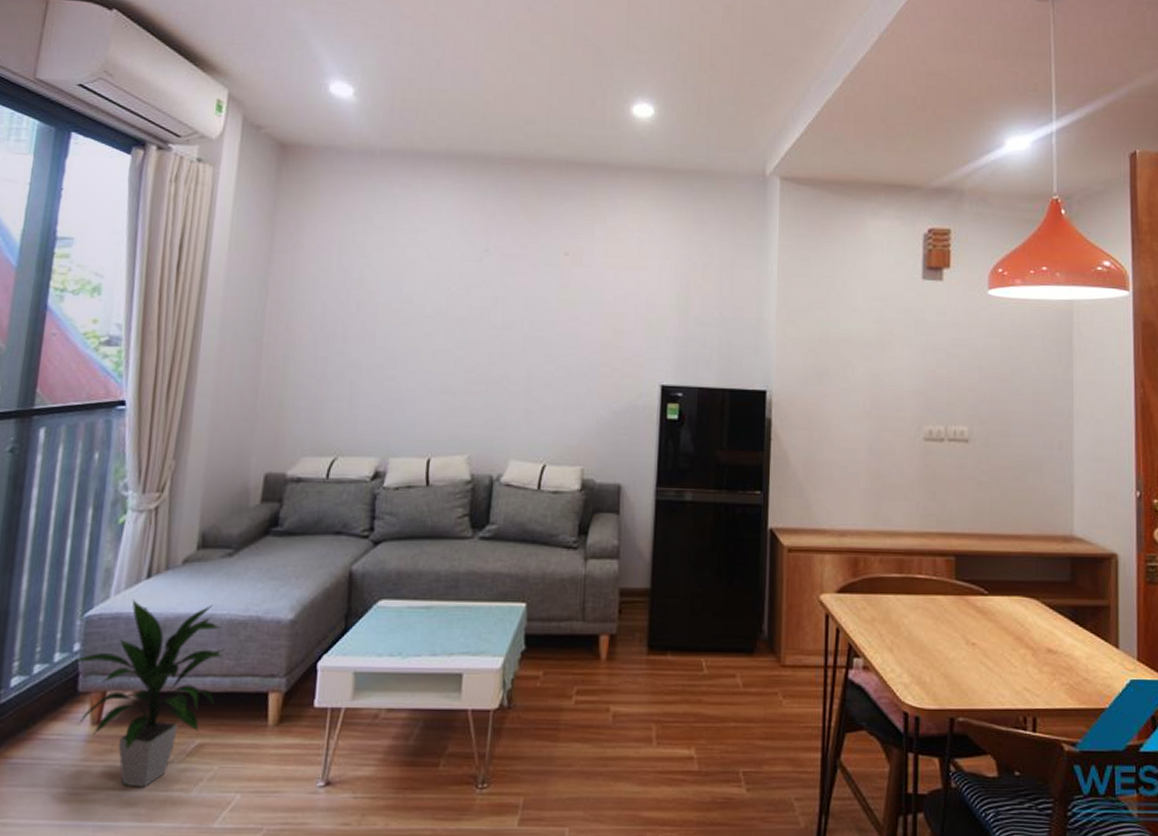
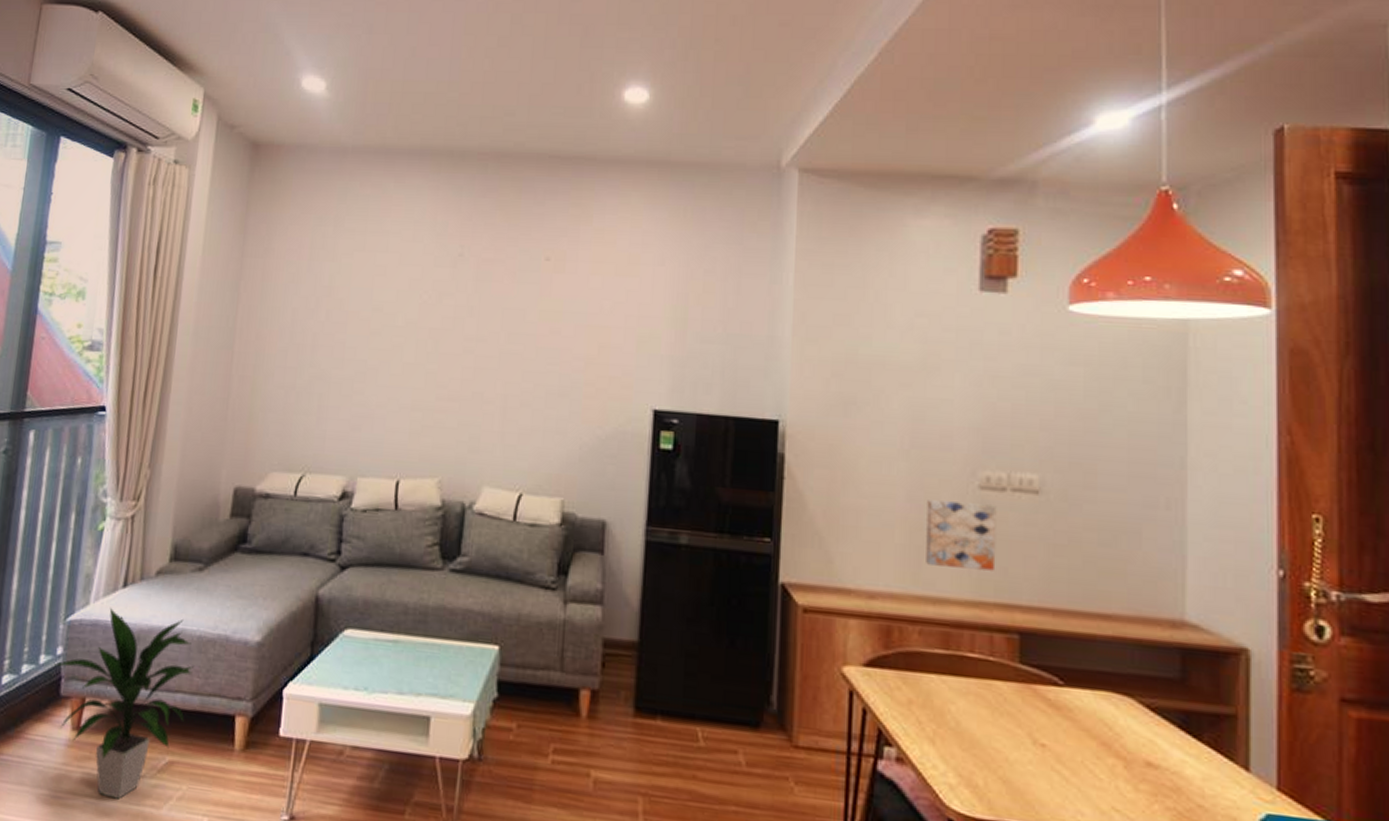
wall art: none [884,451,937,506] -> present [926,500,997,571]

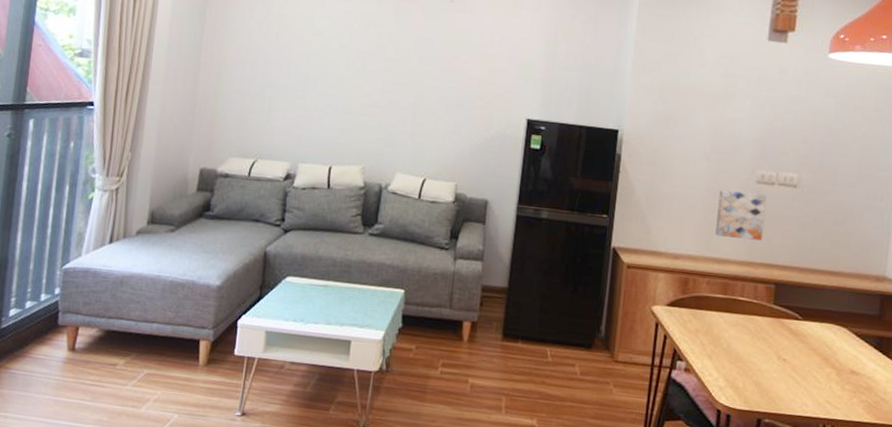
indoor plant: present [53,608,193,799] -> none [52,259,167,402]

